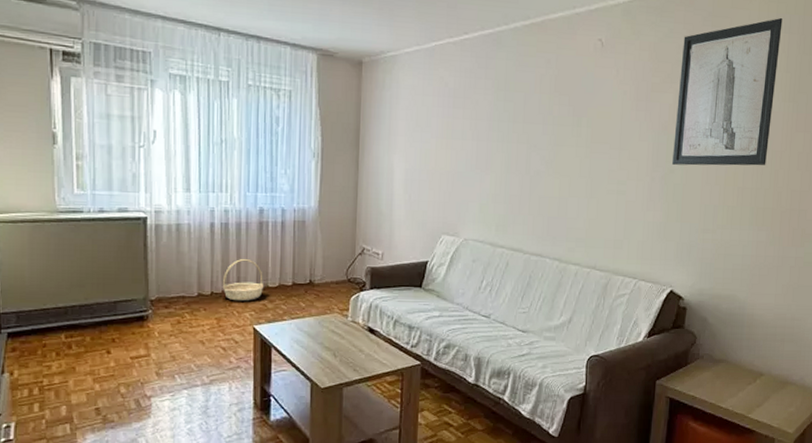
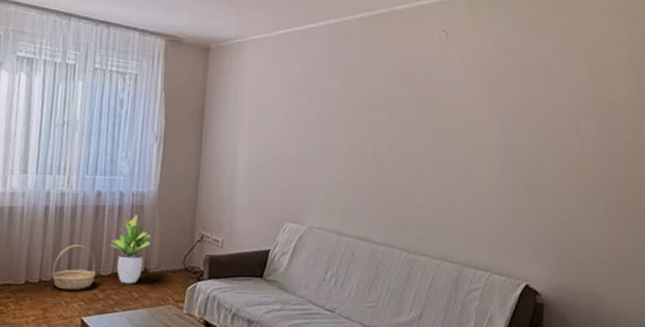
potted plant: none [276,230,314,295] -> present [111,214,151,284]
wall art: present [672,17,783,166] -> none [521,12,623,156]

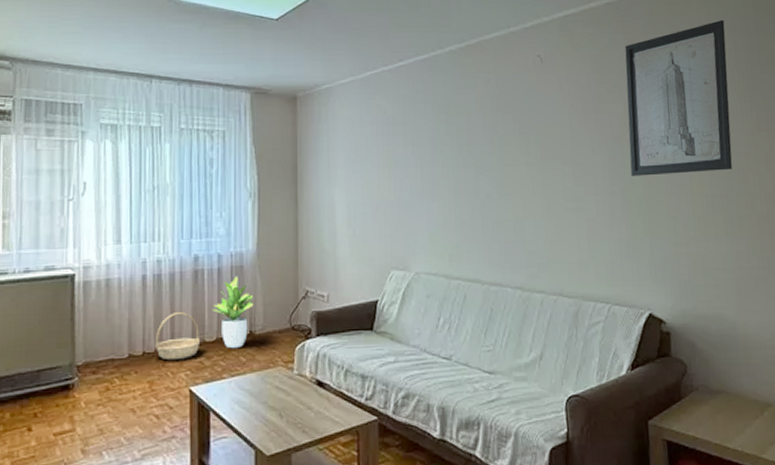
wall art: none [521,12,623,156] -> present [625,19,733,176]

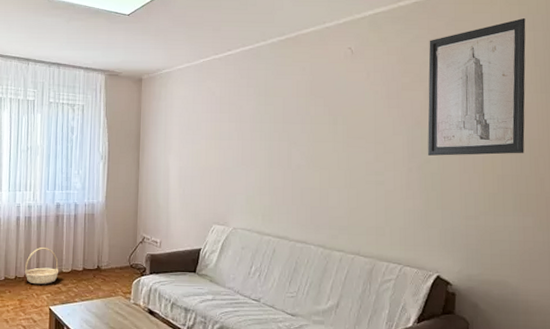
potted plant: present [213,276,254,349] -> none [69,222,102,279]

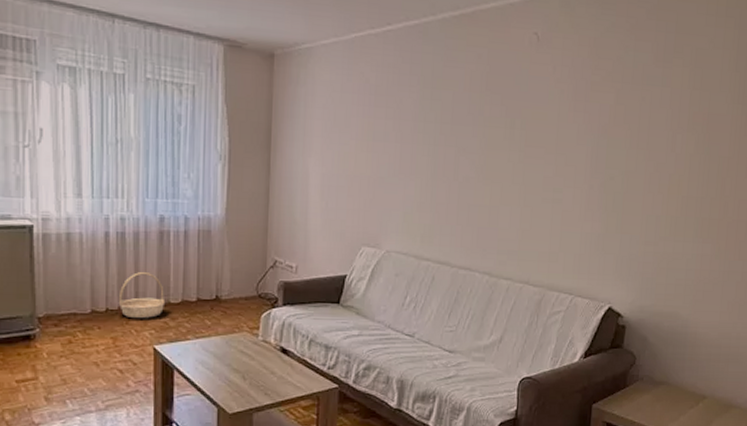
wall art: present [427,17,526,156] -> none [612,11,733,173]

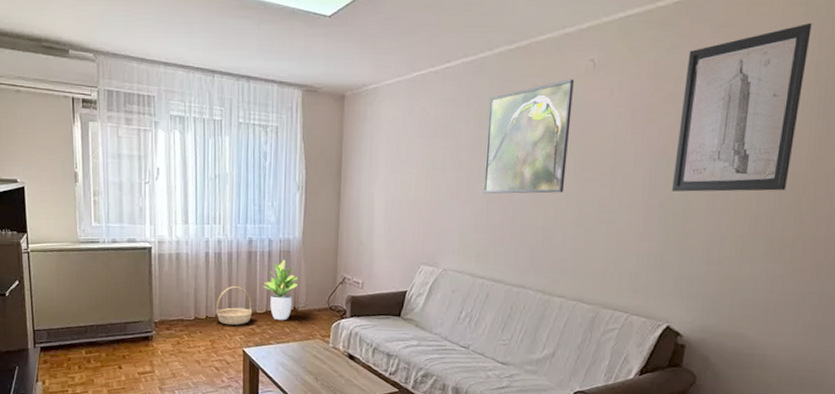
potted plant: none [179,240,221,312] -> present [263,259,298,321]
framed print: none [427,51,518,171] -> present [482,79,574,194]
wall art: none [612,11,733,173] -> present [672,22,812,192]

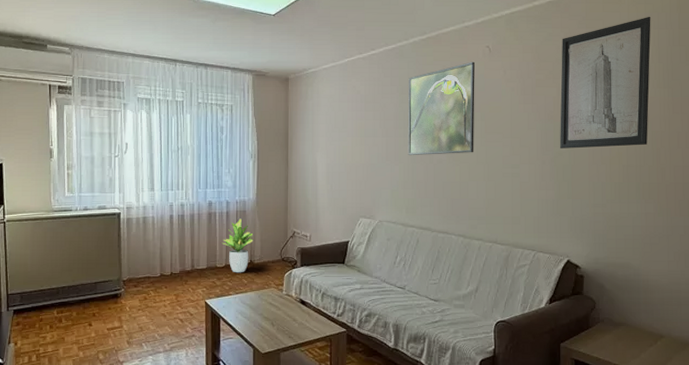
basket: present [216,286,253,326] -> none [180,244,214,280]

